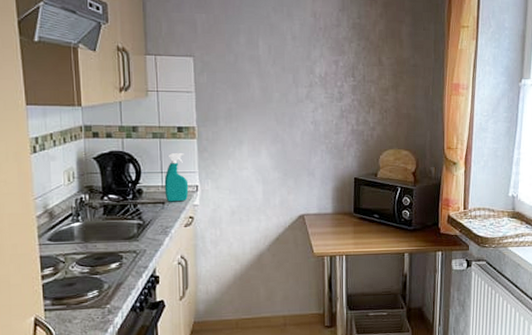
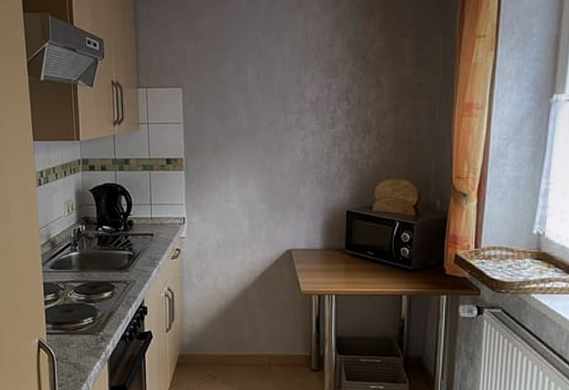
spray bottle: present [164,153,189,202] -> none [153,185,176,234]

